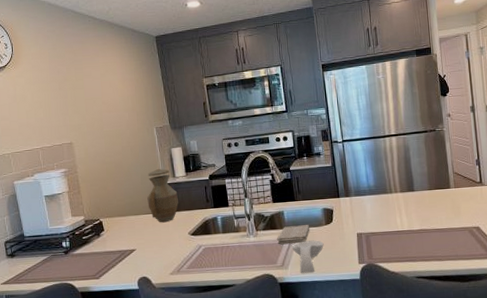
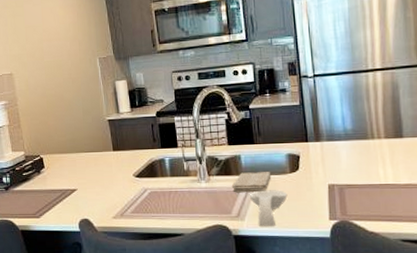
vase: present [147,169,178,223] -> none [89,103,123,162]

